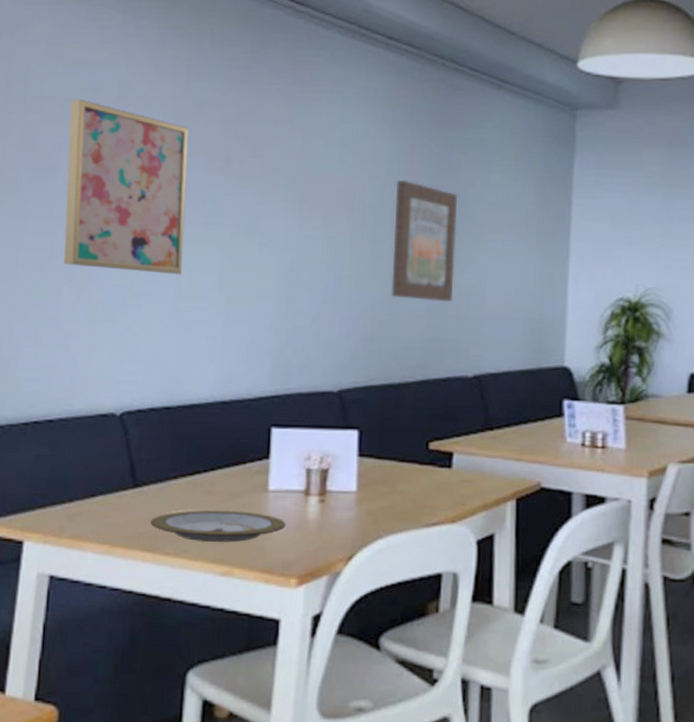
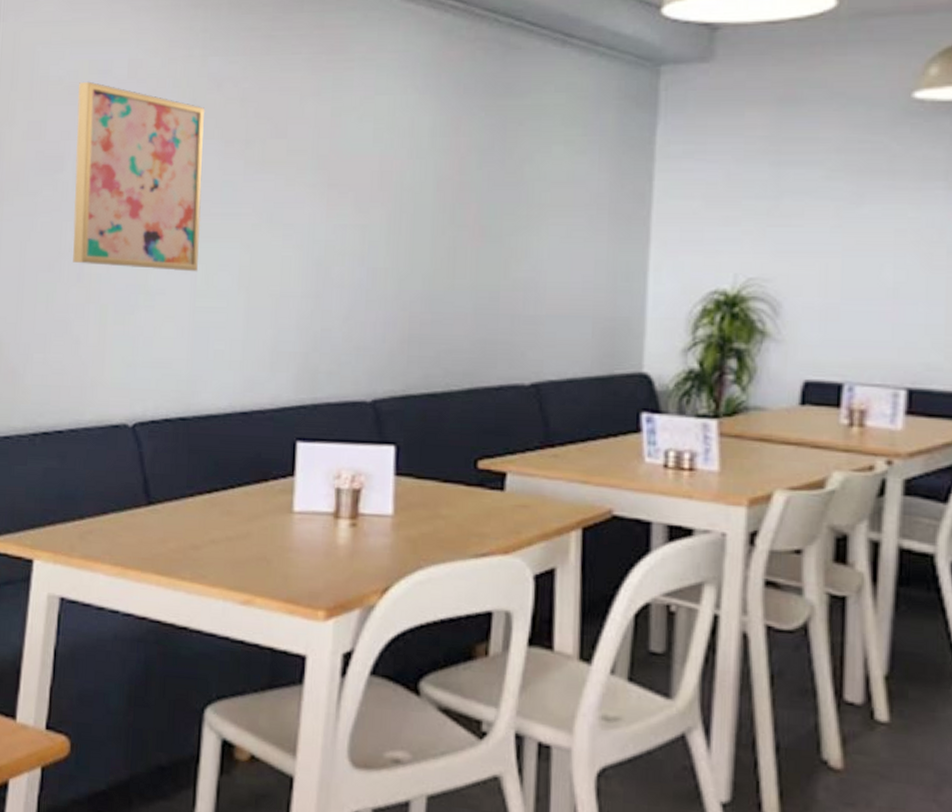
plate: present [150,510,286,542] -> none [165,531,313,568]
wall art: present [391,179,457,301] -> none [433,157,512,297]

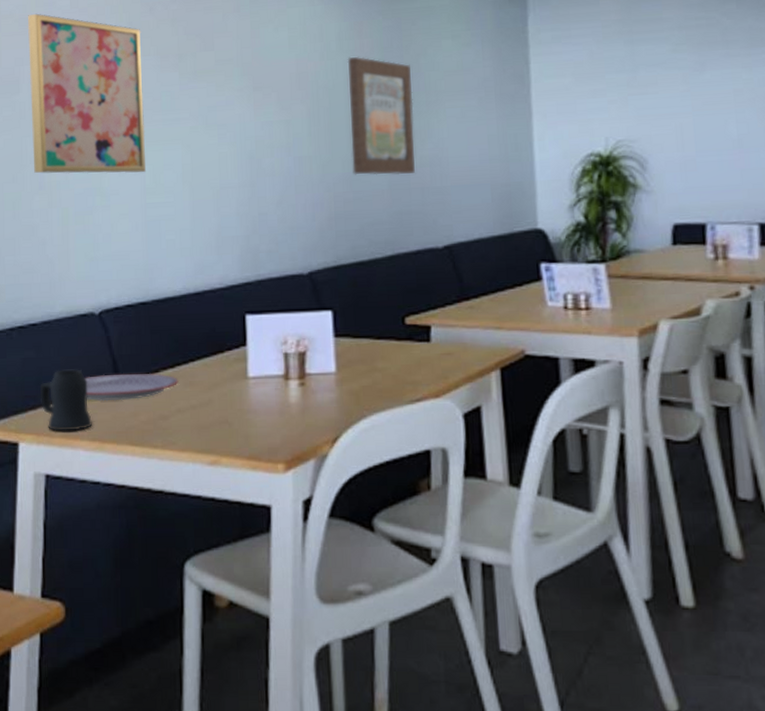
mug: none [61,484,117,553] -> present [40,369,93,431]
plate: none [111,493,215,525] -> present [84,373,179,402]
wall art: none [433,157,512,297] -> present [347,56,415,175]

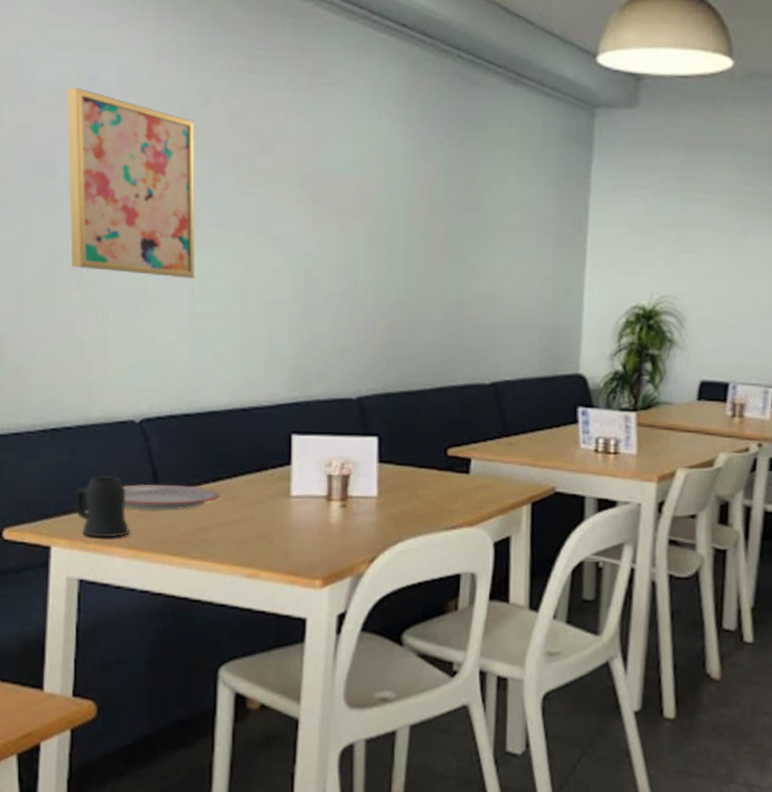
wall art: present [347,56,415,175] -> none [408,180,474,308]

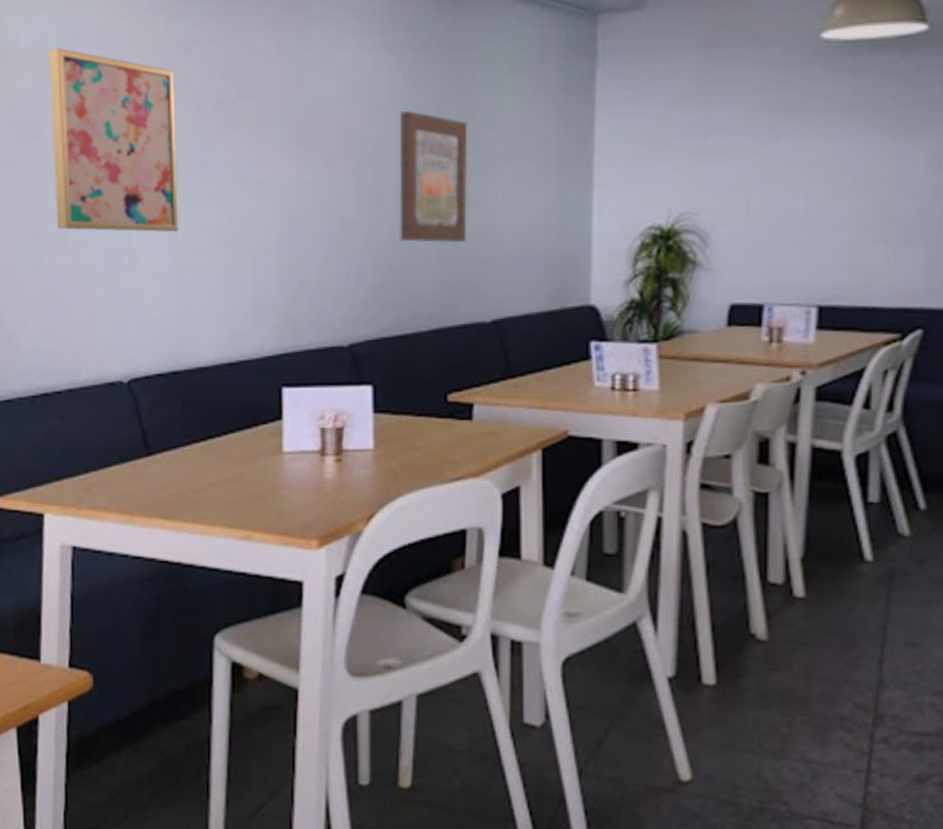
mug: present [75,476,130,538] -> none [66,440,122,503]
plate: present [122,483,220,511] -> none [112,445,211,474]
wall art: none [408,180,474,308] -> present [399,110,468,243]

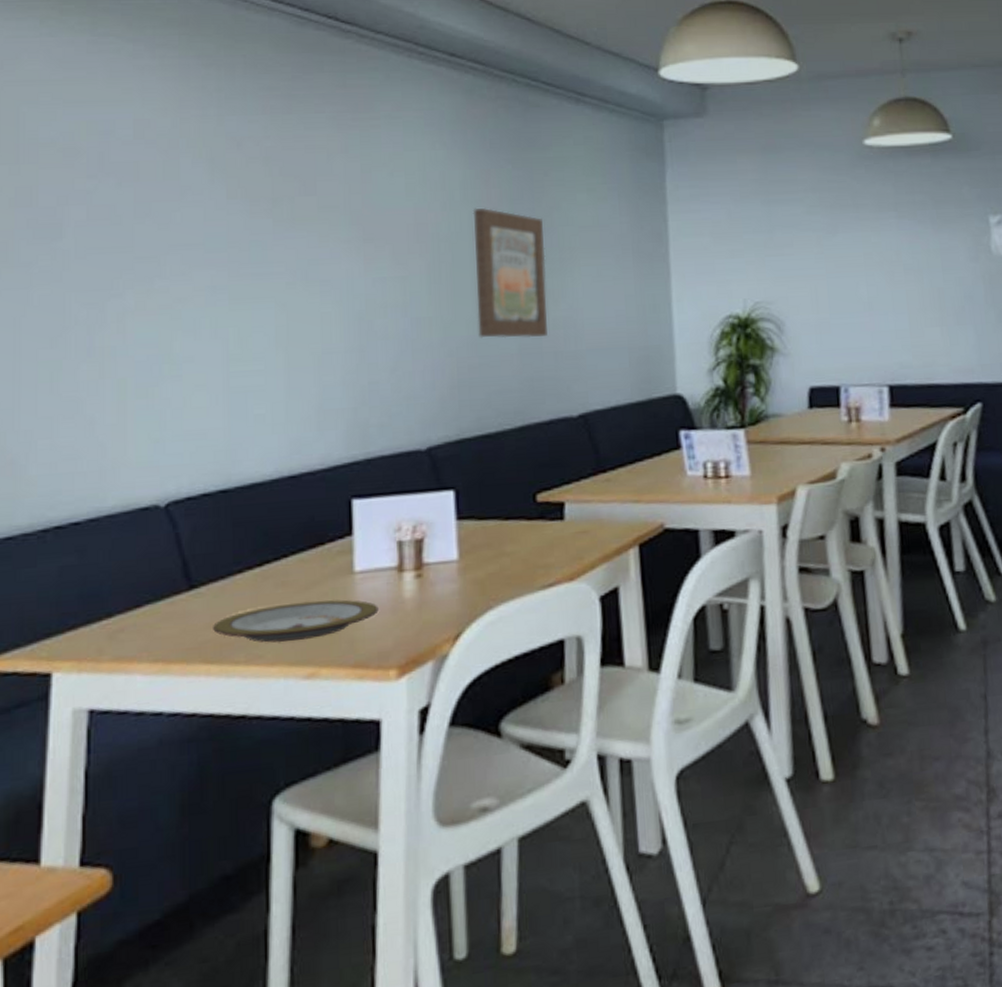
wall art: present [48,48,179,233] -> none [74,142,230,337]
plate: none [167,474,303,506] -> present [213,599,379,643]

